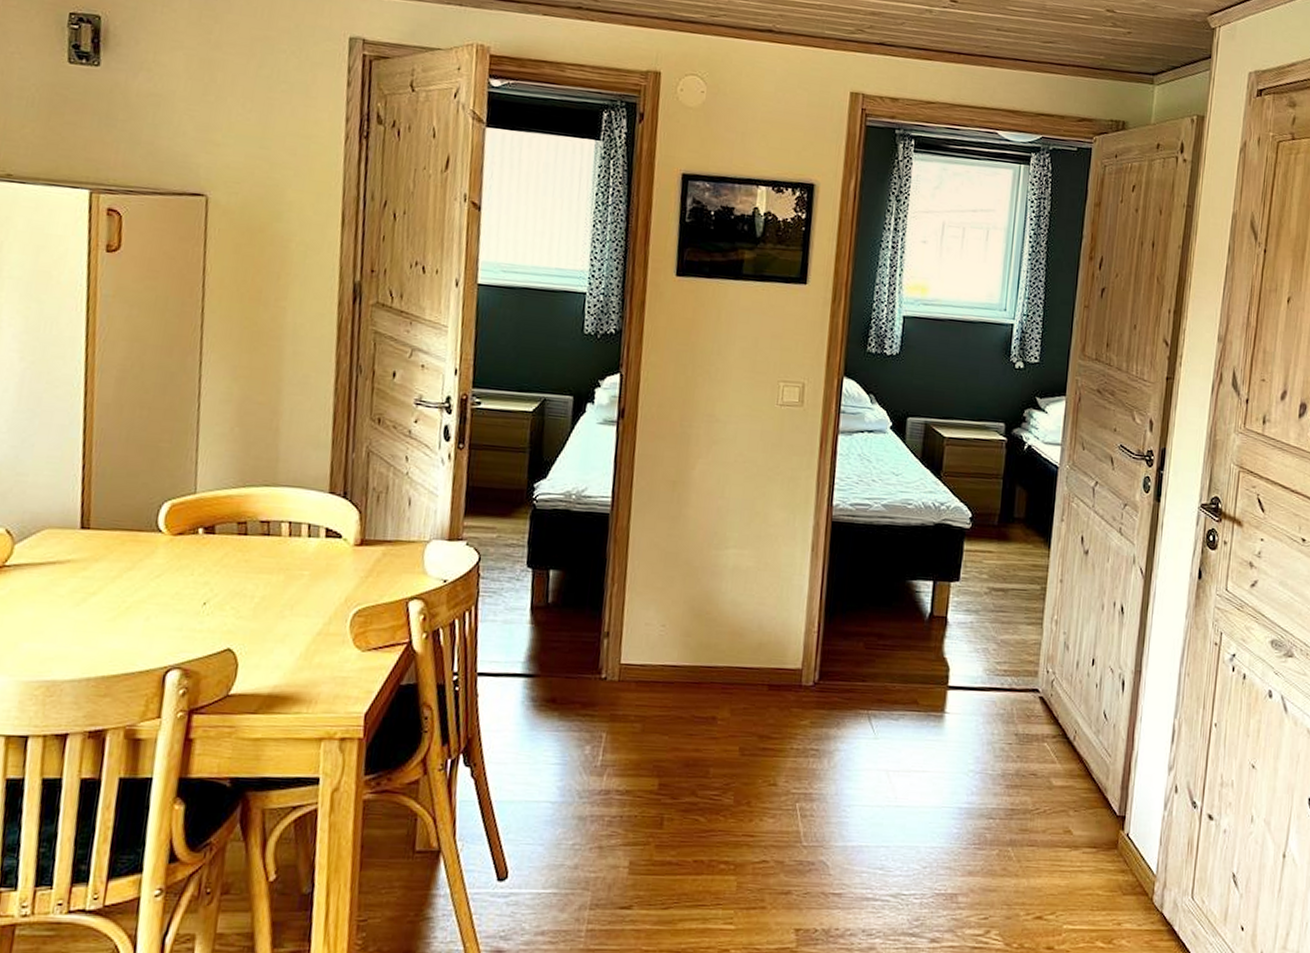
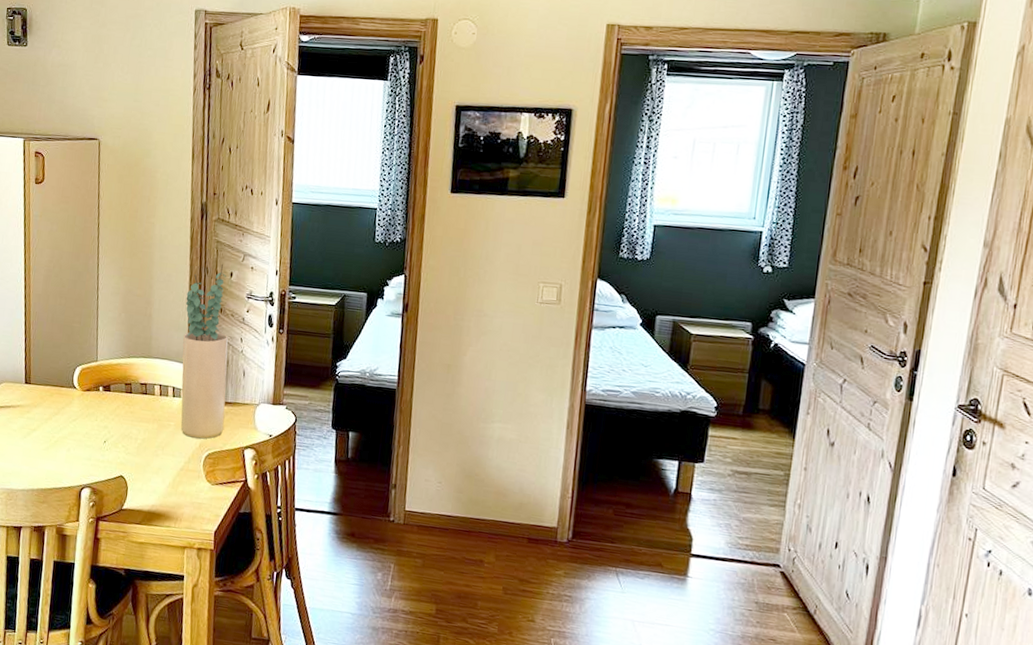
vase: none [318,362,389,591] -> present [180,264,228,439]

